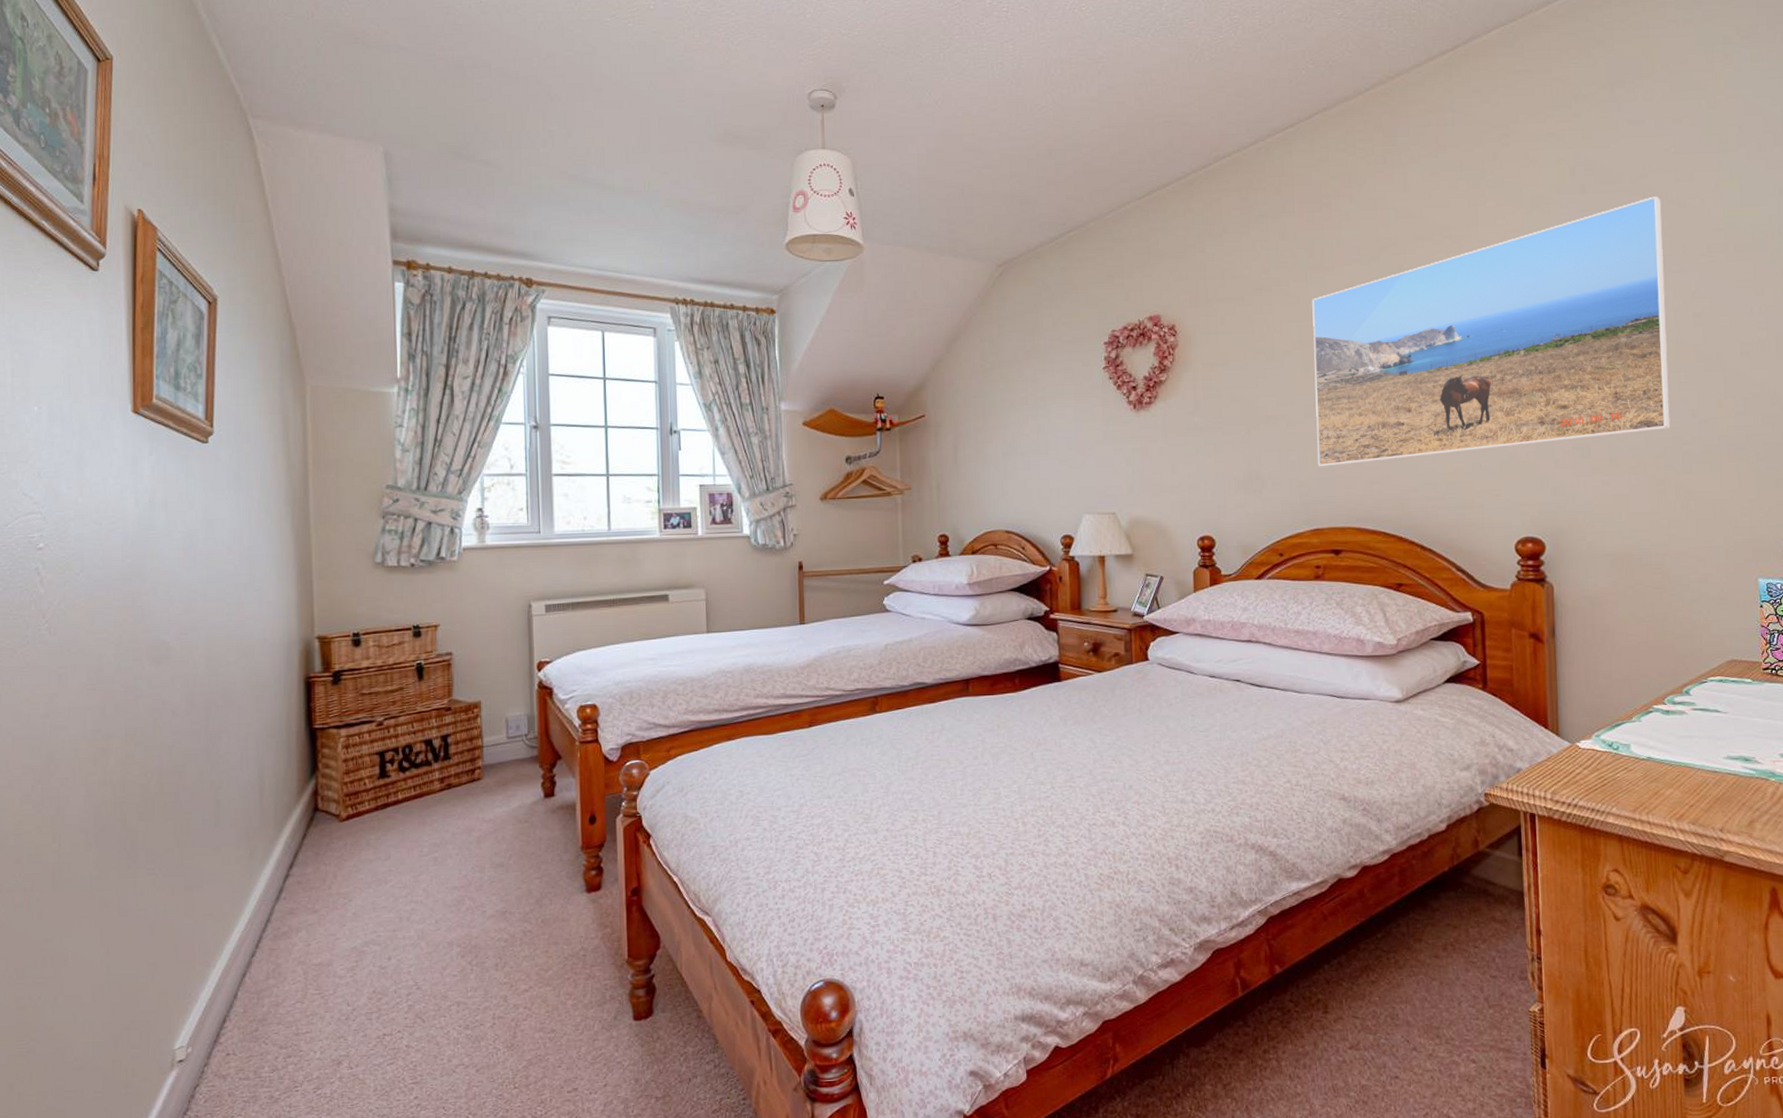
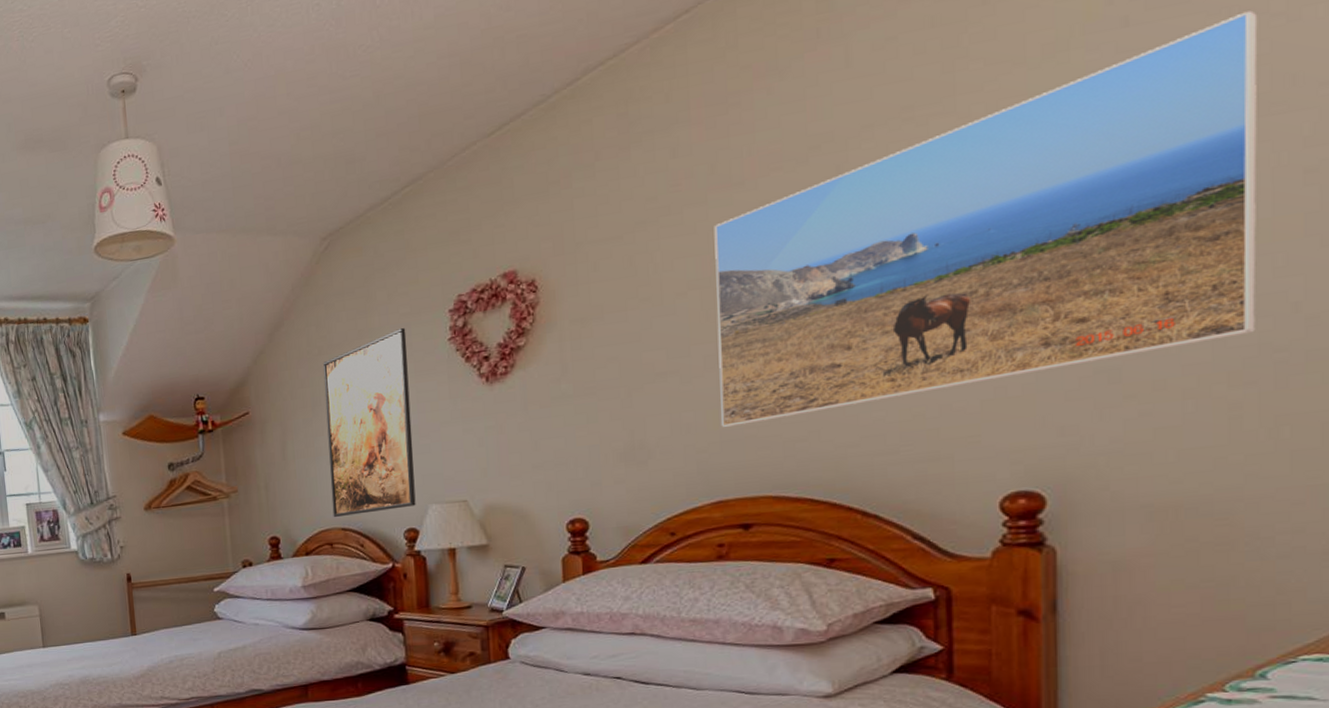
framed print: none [994,353,1072,521] -> present [322,327,416,518]

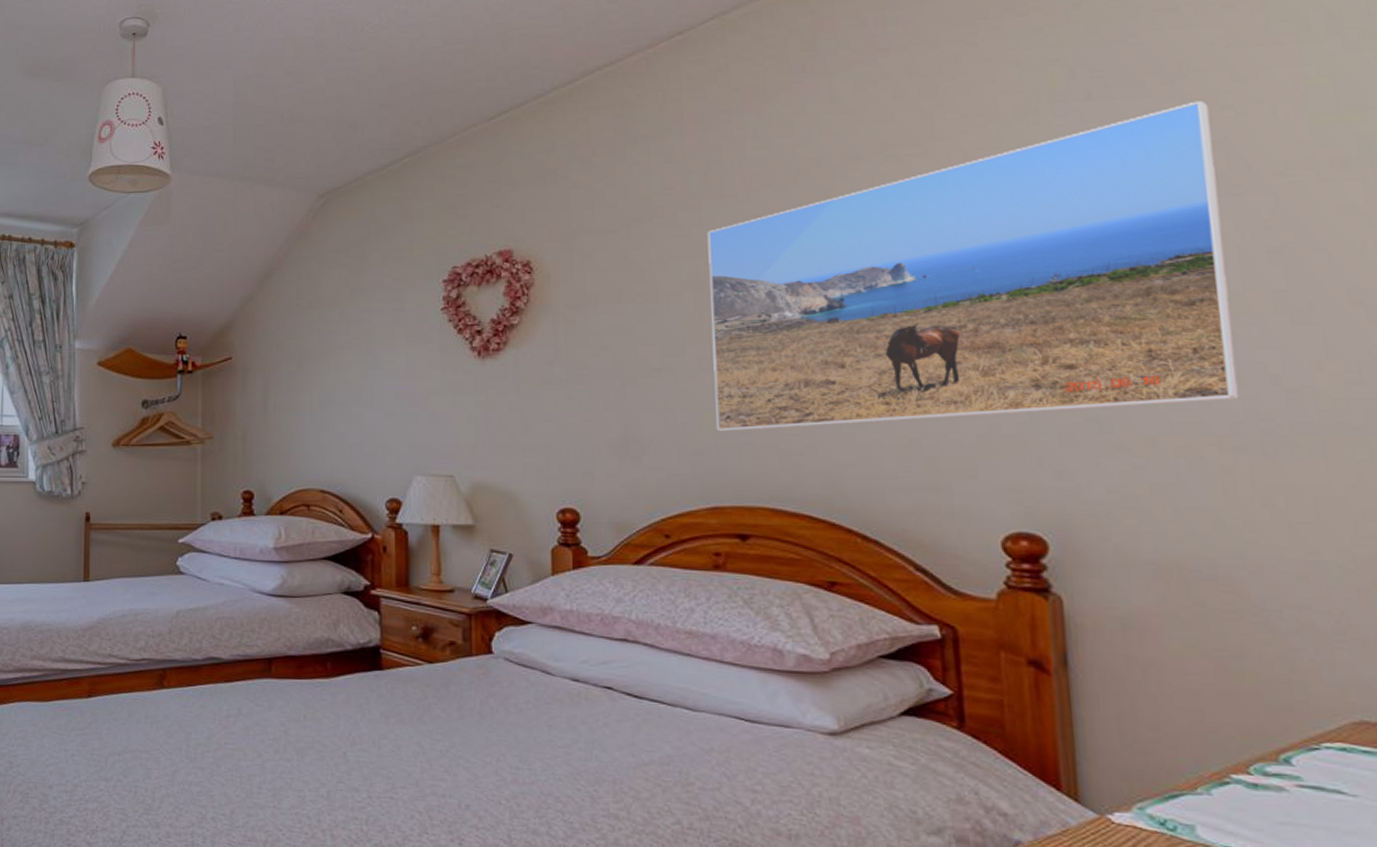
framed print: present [322,327,416,518] -> none [311,291,400,478]

